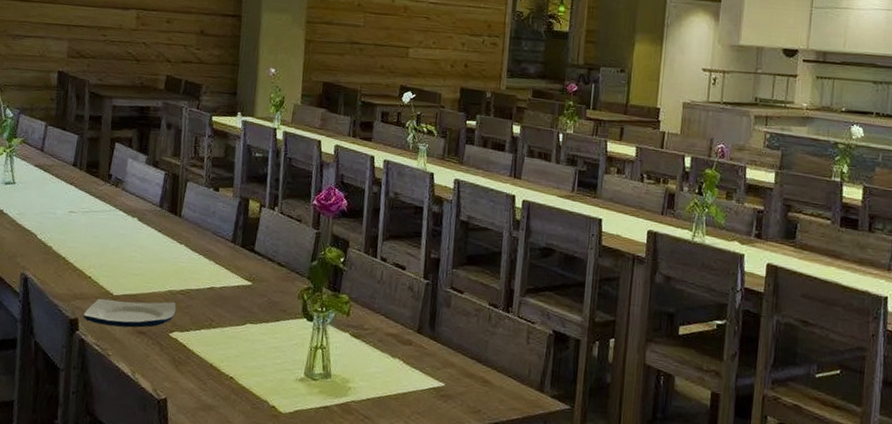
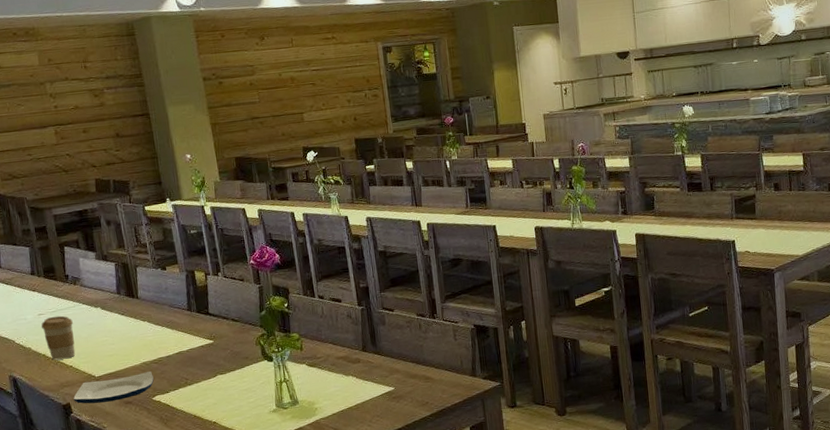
coffee cup: none [68,217,104,268] -> present [41,315,76,360]

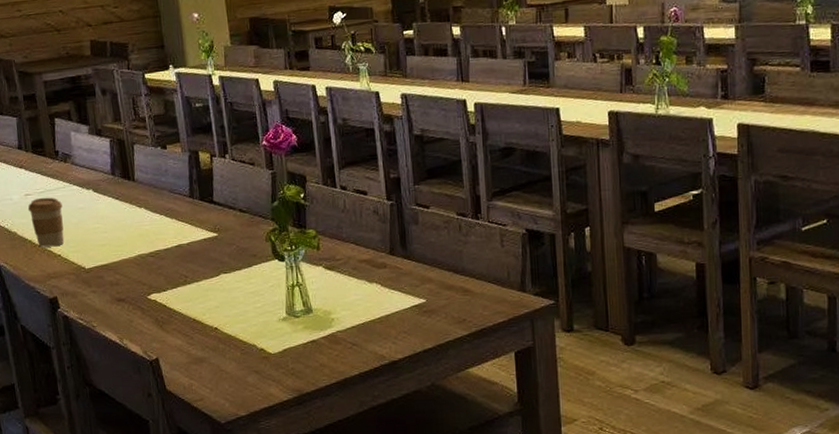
plate: present [74,371,154,404] -> none [61,266,150,299]

